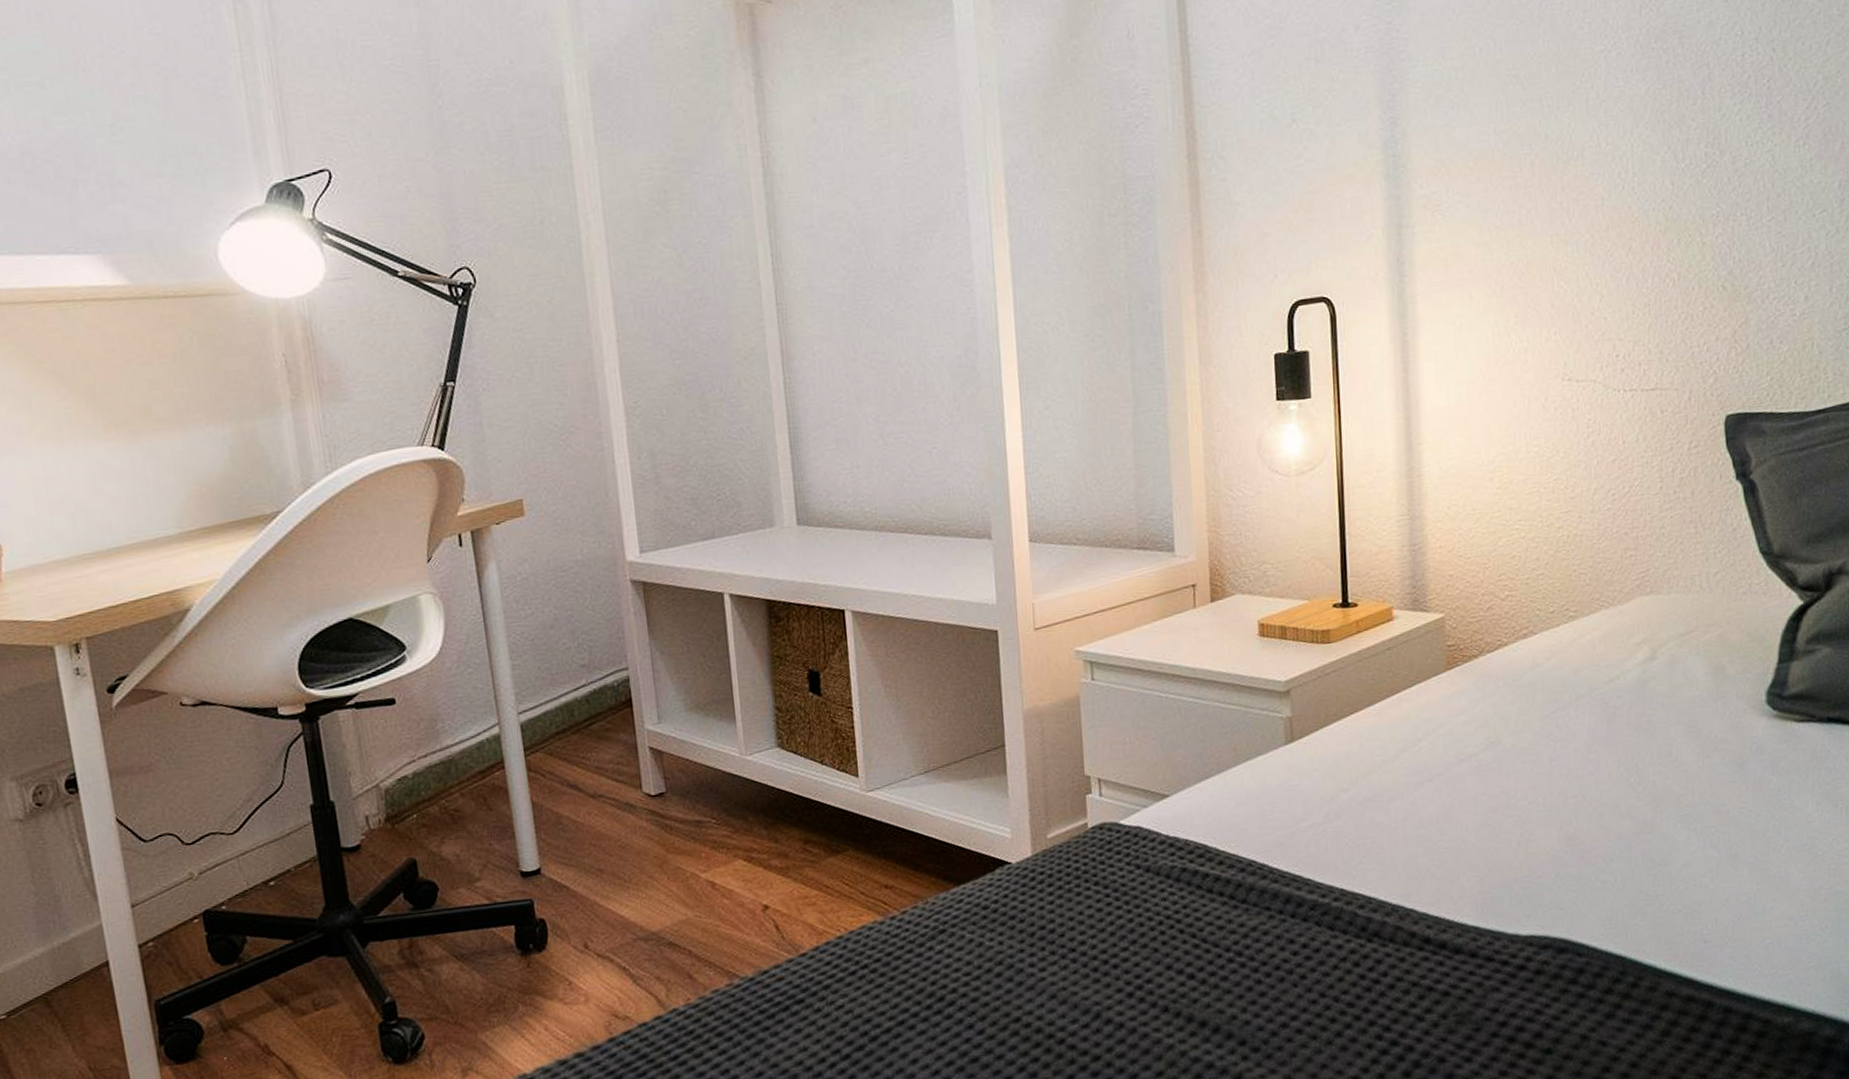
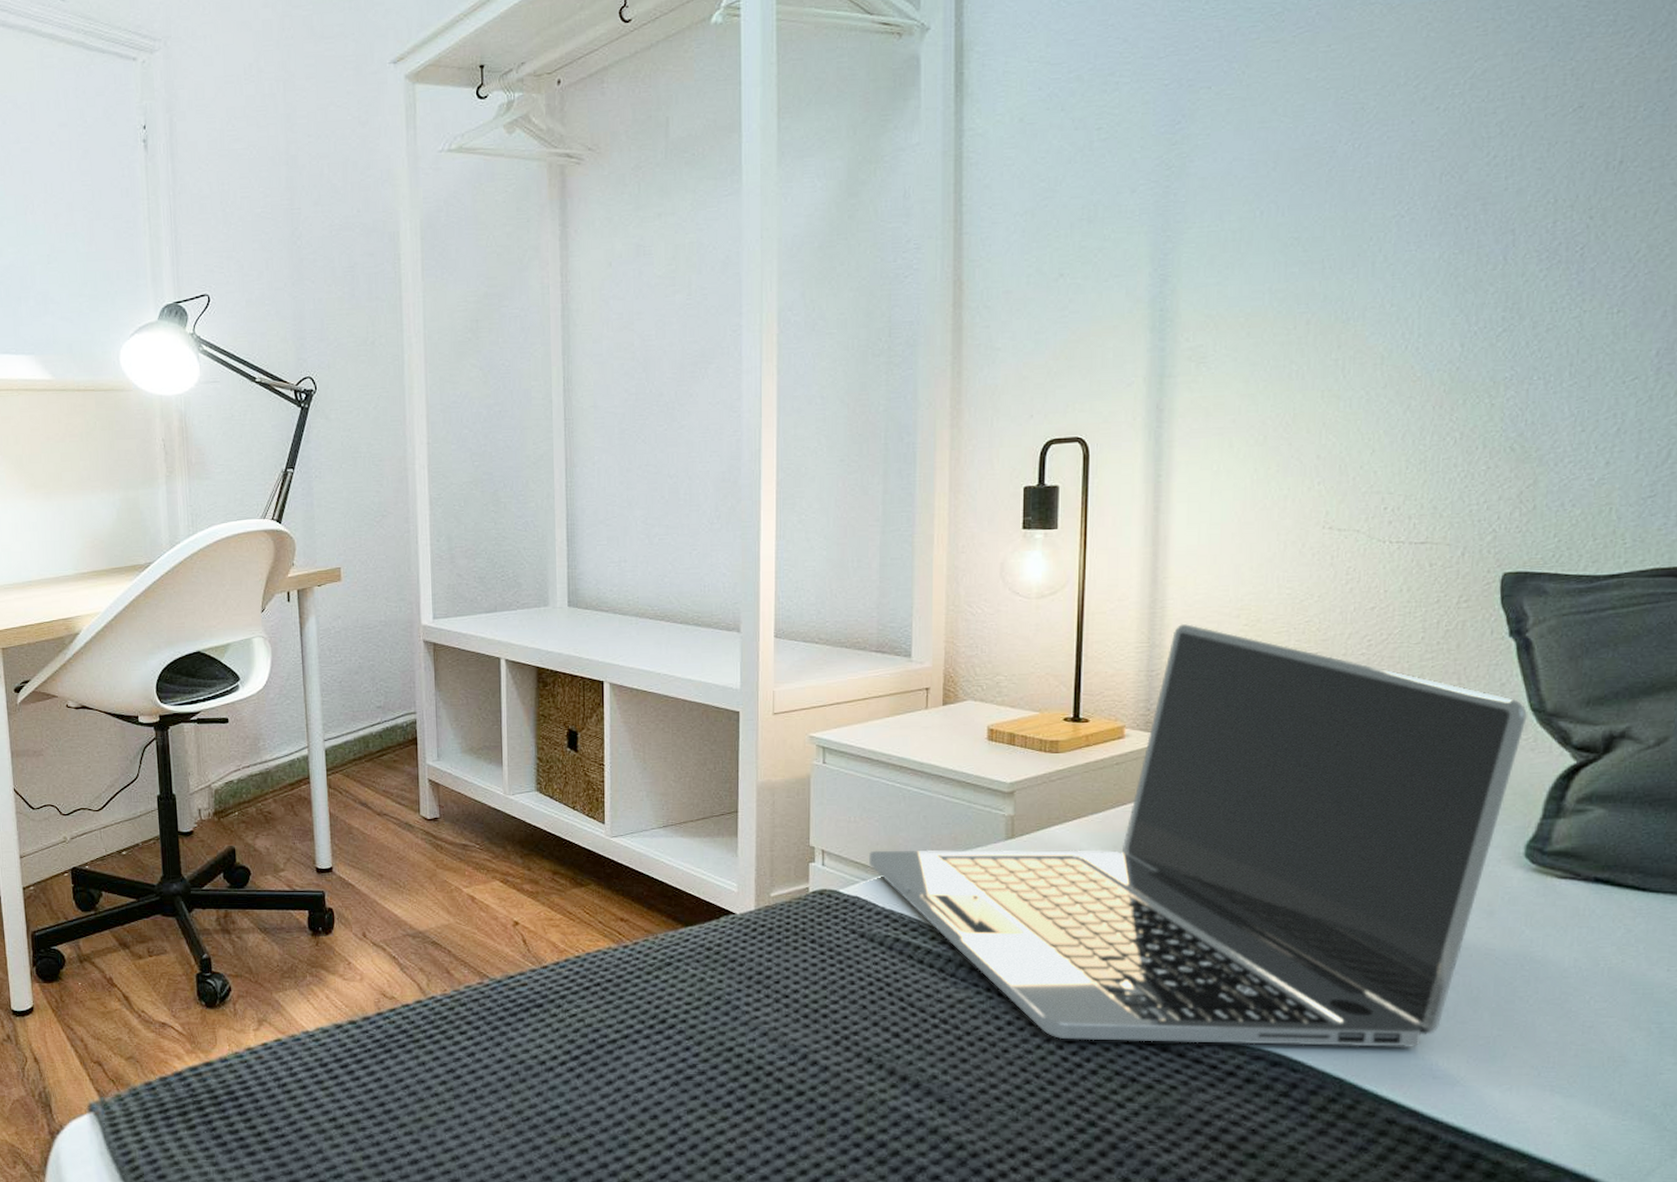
laptop: none [1148,491,1758,956] -> present [869,623,1527,1047]

